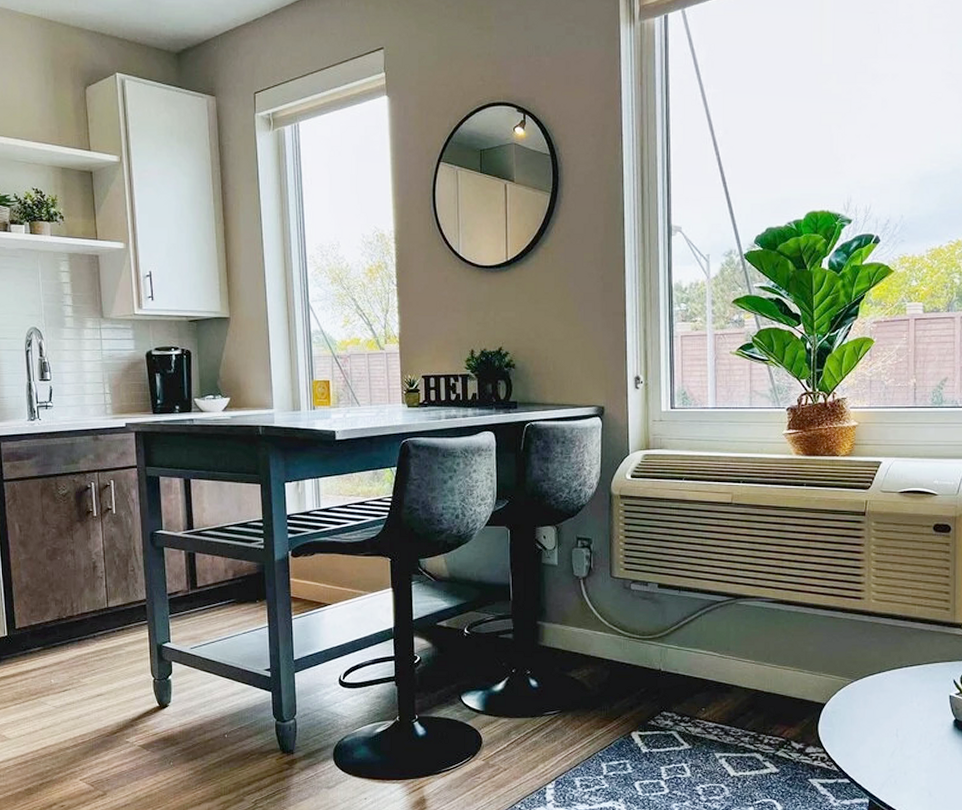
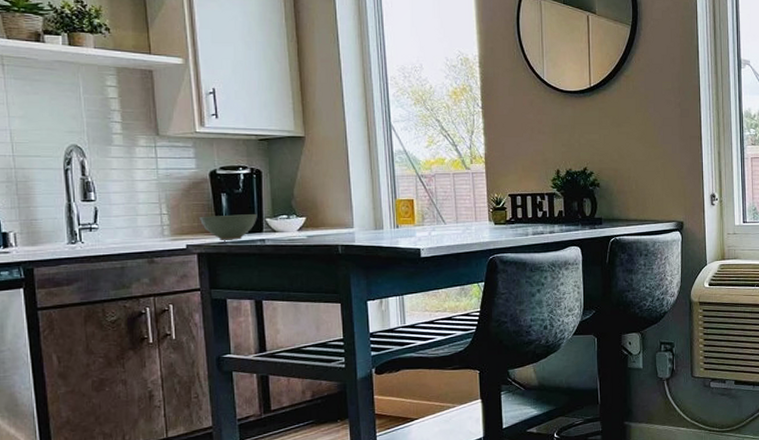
bowl: none [137,394,187,421] -> present [200,214,258,242]

